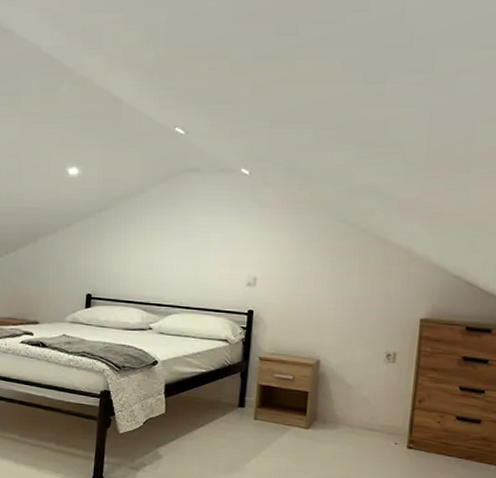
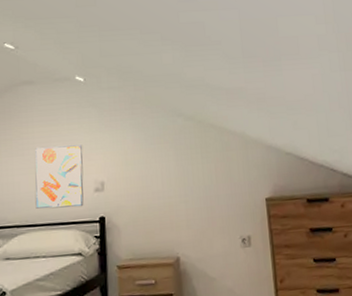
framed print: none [190,235,241,298] -> present [35,145,84,209]

